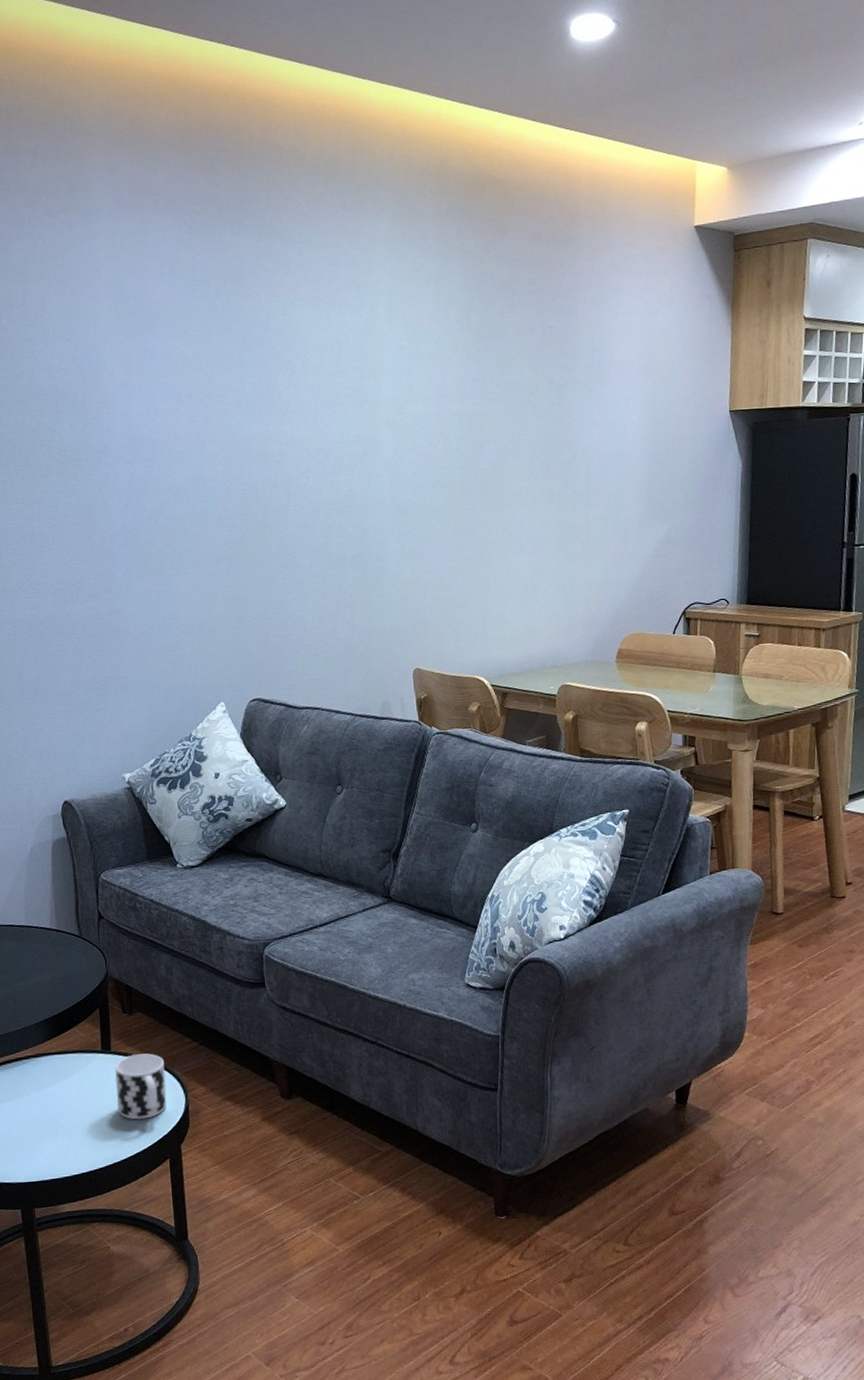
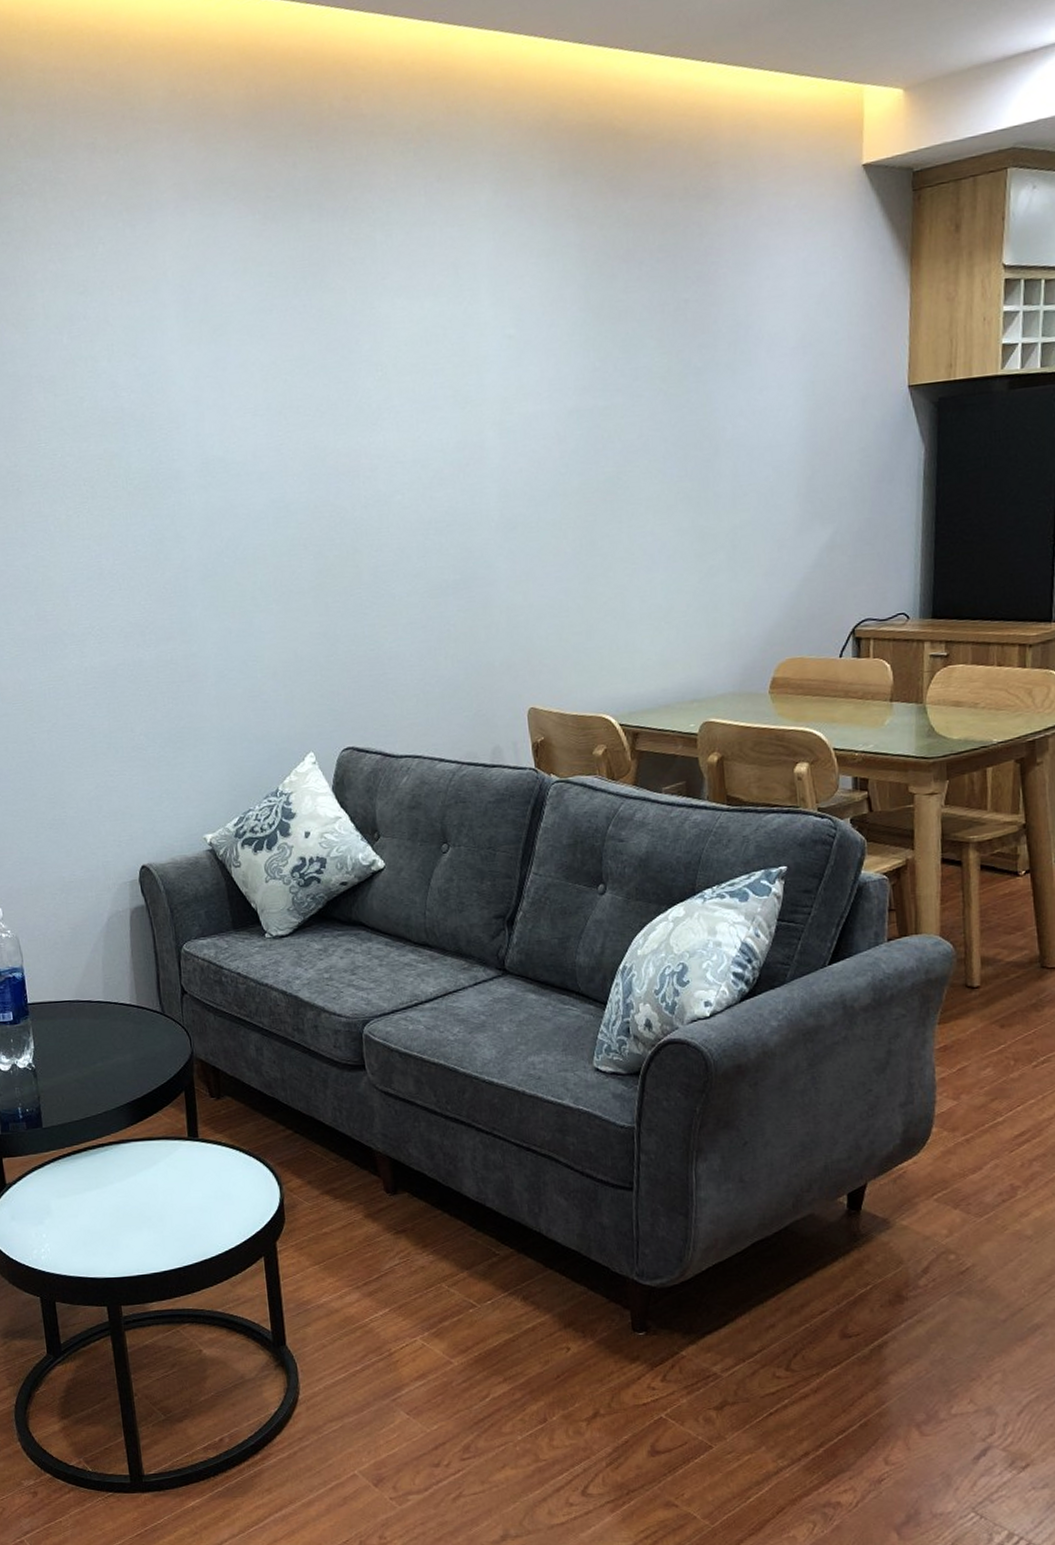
cup: present [115,1053,167,1120] -> none [203,1141,260,1214]

